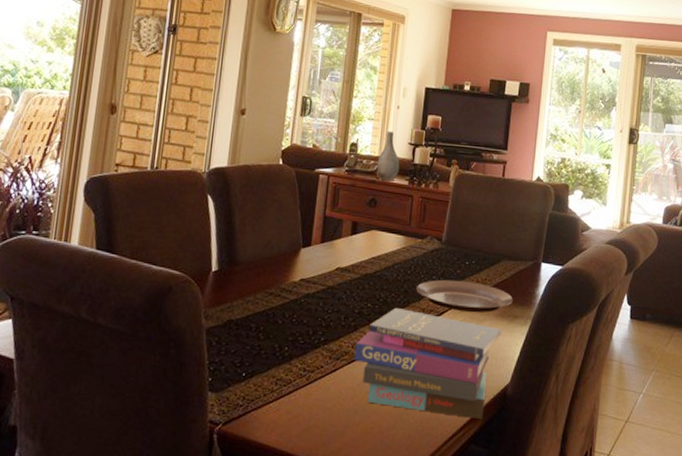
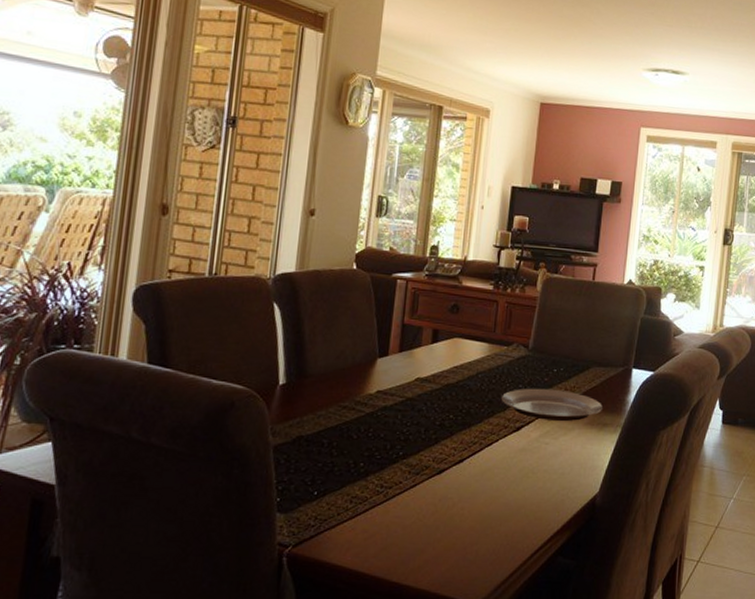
books: present [354,307,502,420] -> none [435,418,591,531]
vase: present [376,130,400,182] -> none [459,232,484,287]

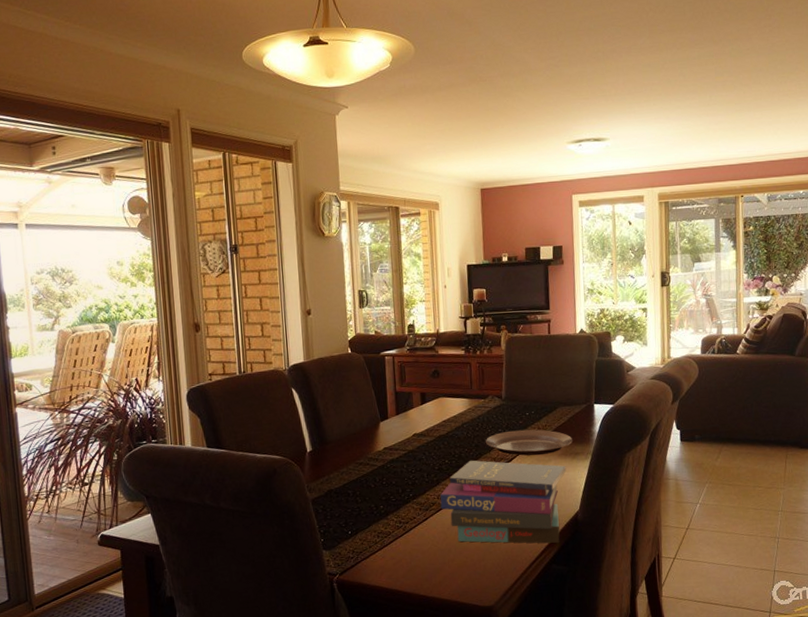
books: none [435,418,591,531] -> present [440,460,567,544]

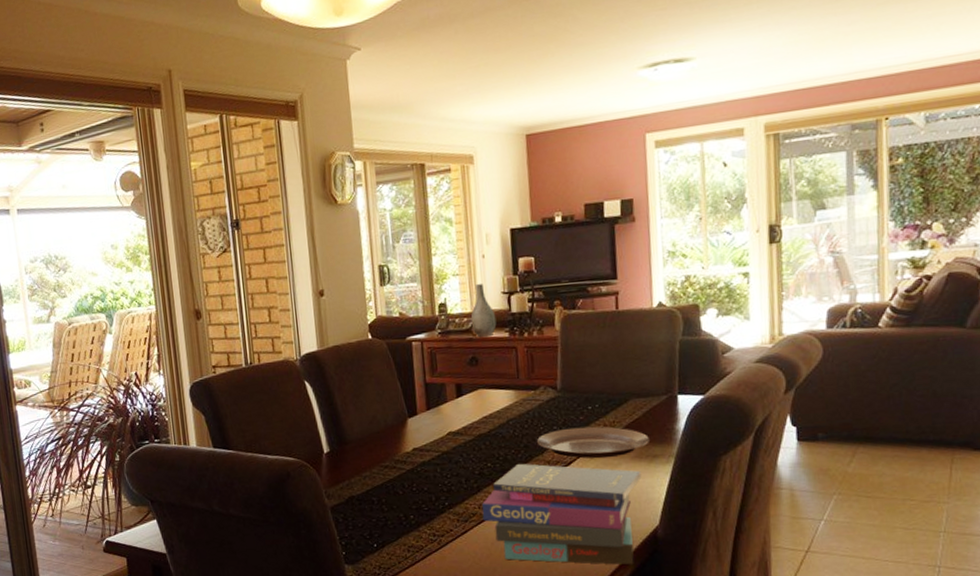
vase: none [434,308,455,354] -> present [470,283,497,338]

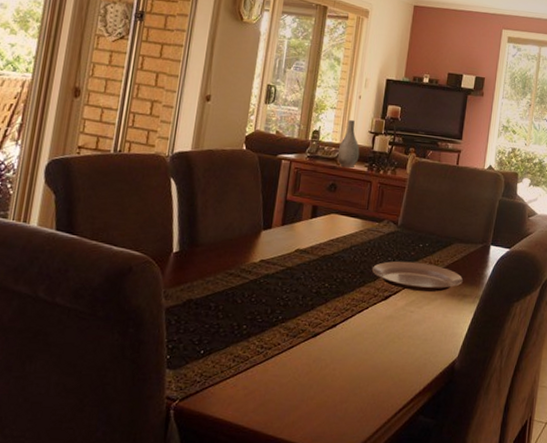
books: present [481,463,642,565] -> none [310,287,452,393]

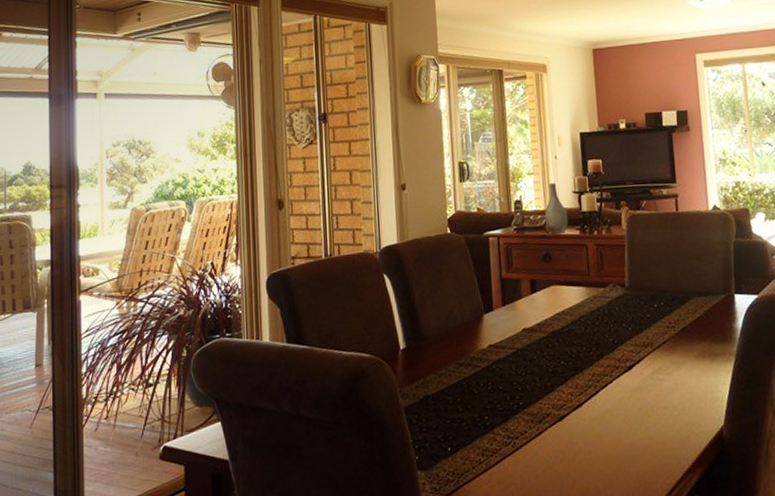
plate: present [371,261,463,292] -> none [607,324,711,357]

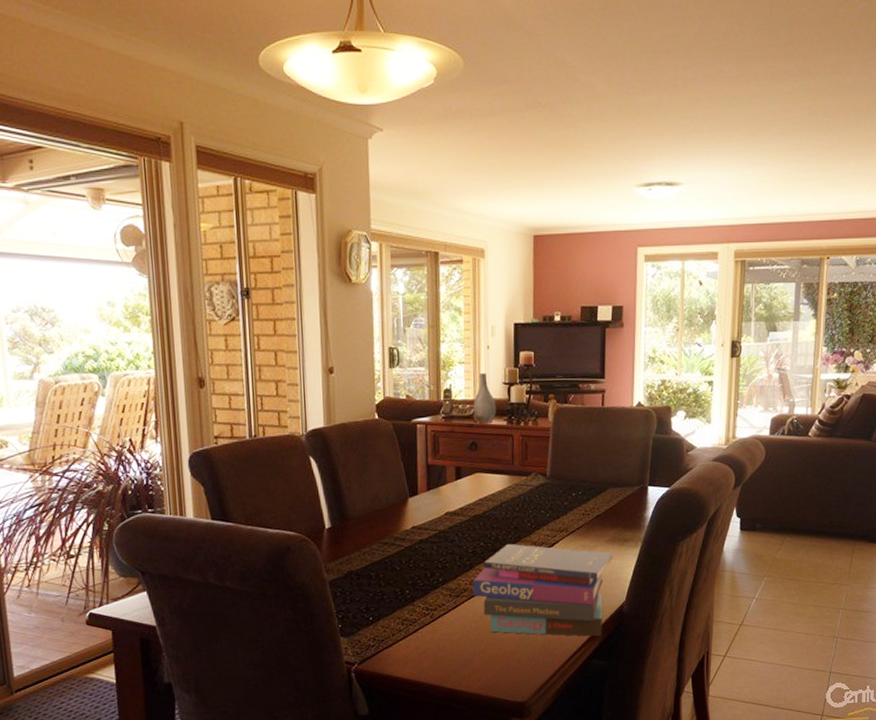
books: none [555,361,706,468] -> present [472,543,614,637]

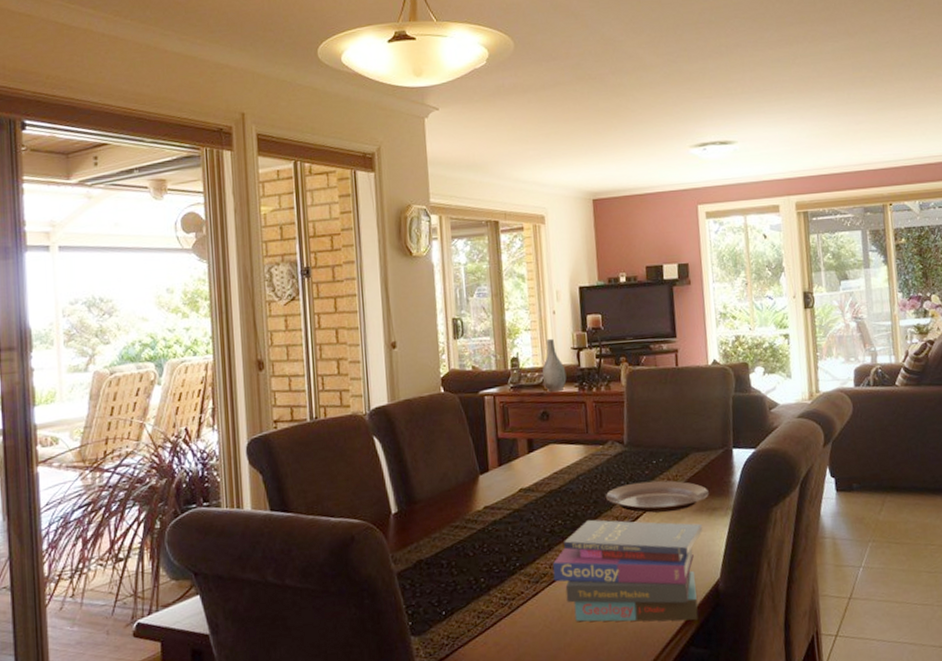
plate: none [525,511,622,541] -> present [605,480,709,513]

